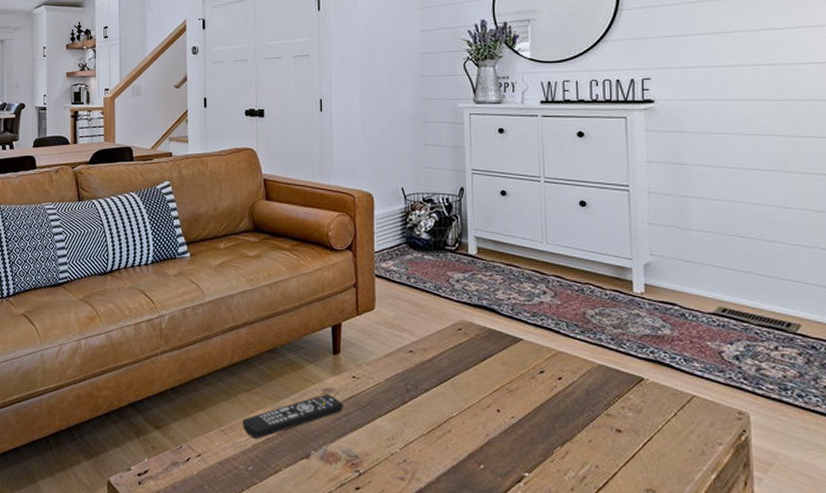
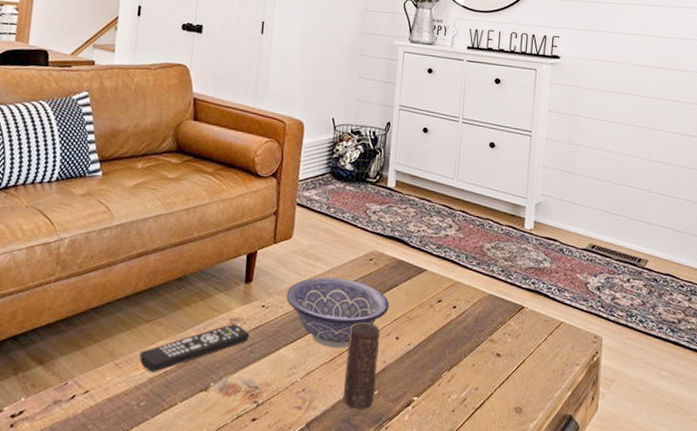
decorative bowl: none [376,348,486,420] -> present [286,277,390,348]
candle: none [445,394,481,483] -> present [342,322,380,409]

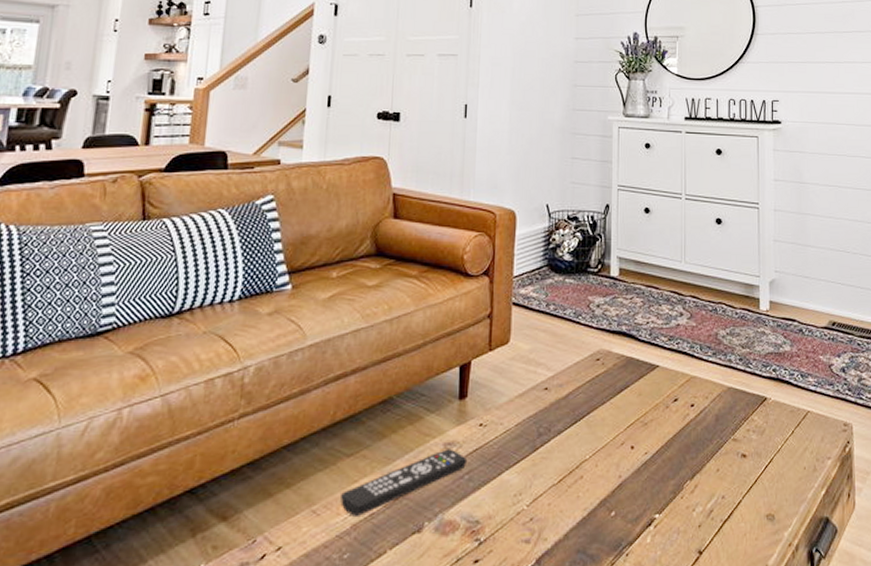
decorative bowl: present [286,277,390,348] -> none [506,384,621,466]
candle: present [342,322,380,409] -> none [576,432,612,536]

